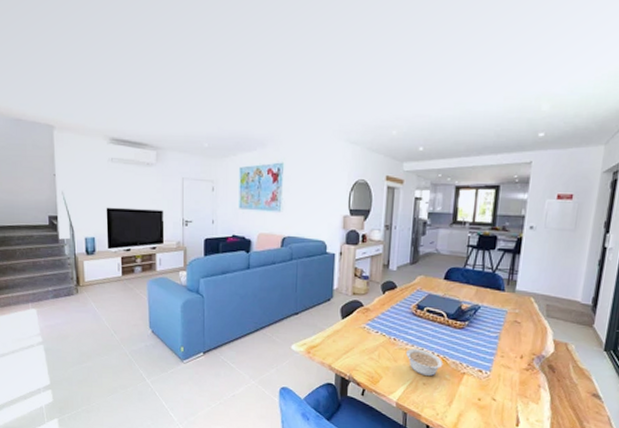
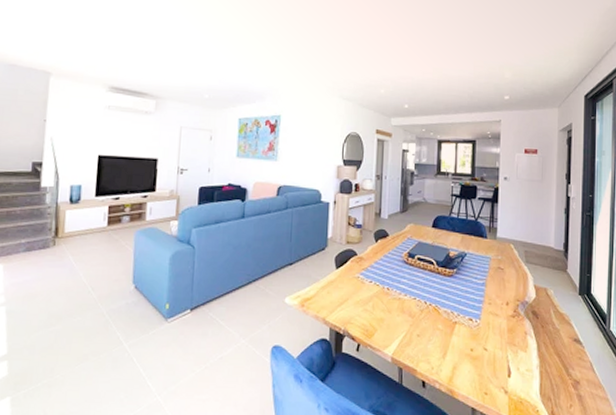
legume: present [405,348,443,377] -> none [399,298,436,328]

